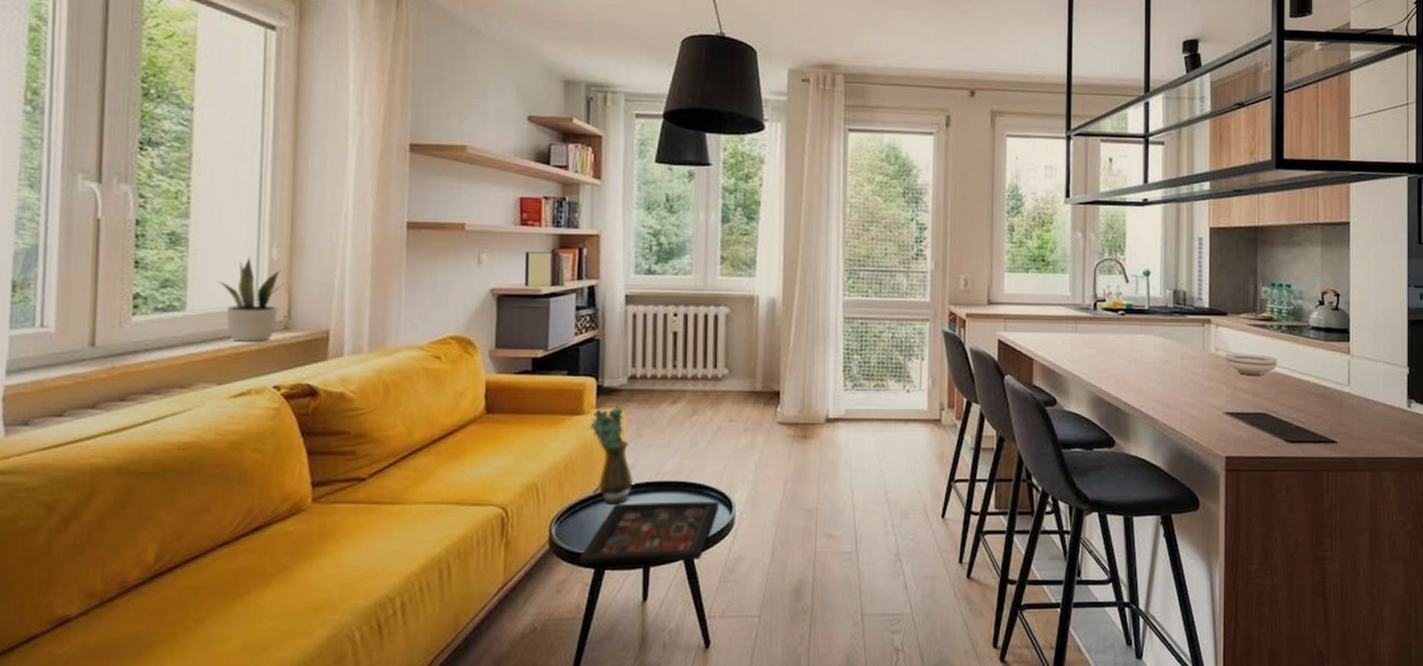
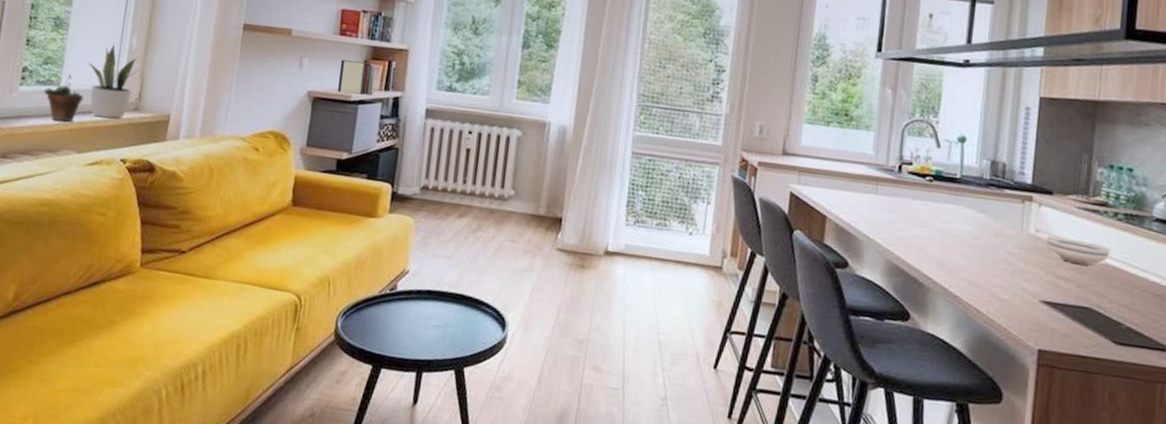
succulent plant: none [164,297,218,352] -> present [43,74,84,123]
decorative tray: present [577,502,720,566] -> none [358,307,494,372]
vase: present [589,404,634,504] -> none [381,209,417,308]

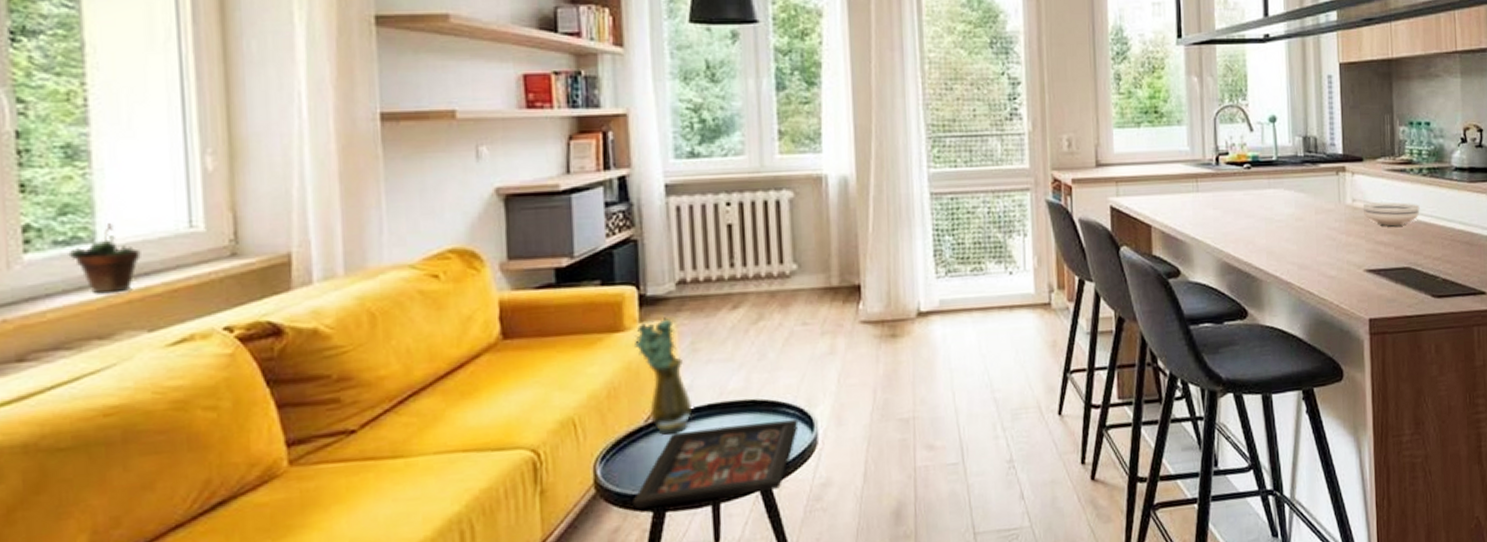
potted plant: present [87,43,142,119] -> none [136,168,230,276]
books: present [338,60,375,96] -> none [535,139,590,182]
decorative tray: none [358,307,494,372] -> present [631,419,799,510]
vase: none [381,209,417,308] -> present [633,317,693,435]

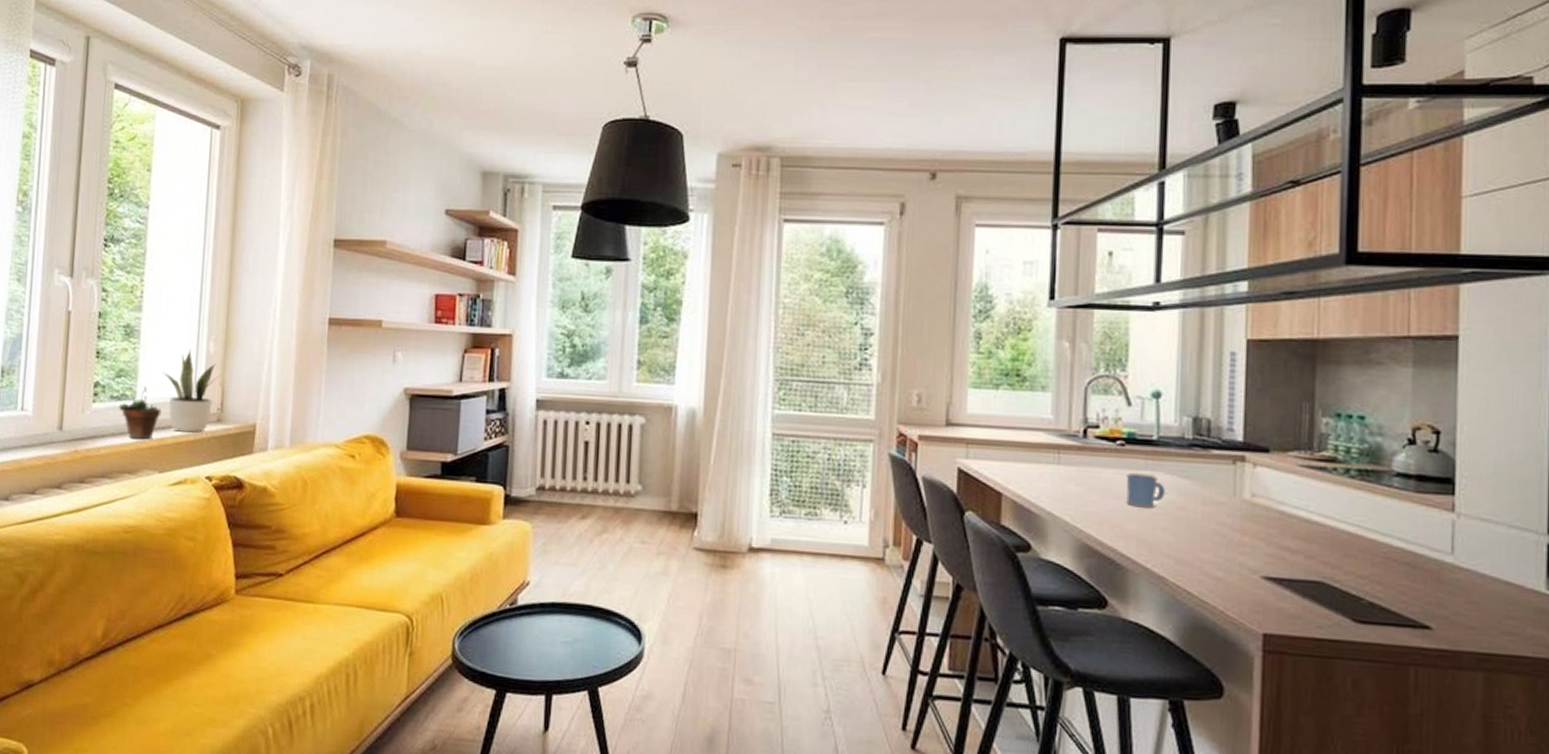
potted plant: none [136,168,230,276] -> present [163,349,222,433]
decorative tray: present [631,419,799,510] -> none [479,623,628,692]
vase: present [633,317,693,435] -> none [496,515,539,624]
mug: none [1255,192,1286,223] -> present [1126,474,1165,508]
bowl: present [1362,201,1420,227] -> none [1264,500,1343,533]

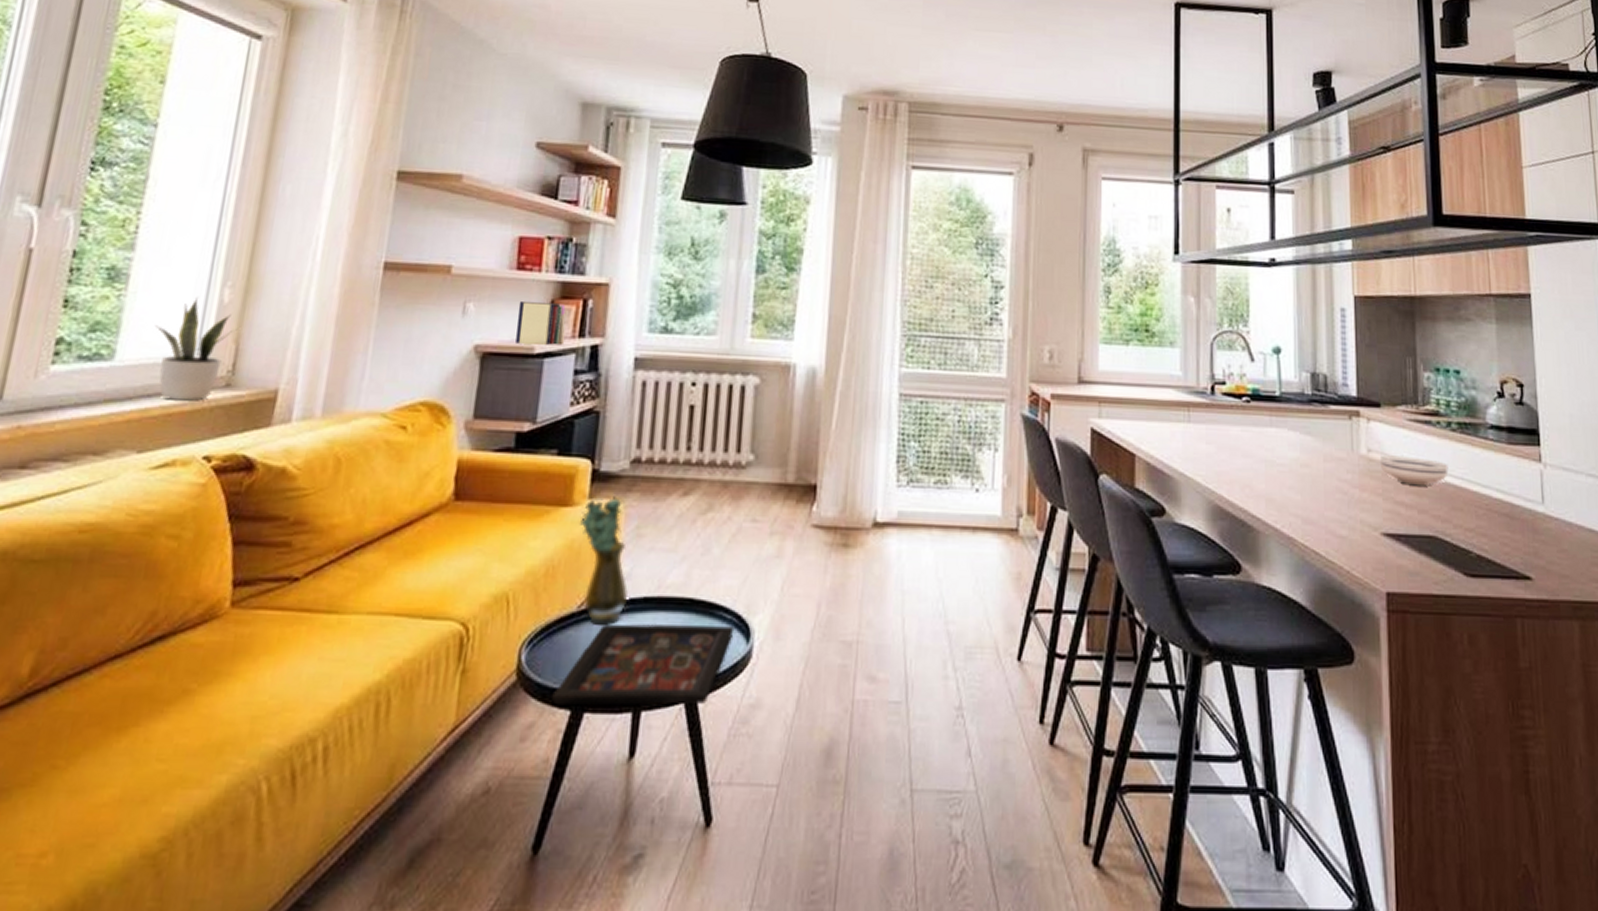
succulent plant: present [118,387,162,440] -> none [87,344,149,411]
books: none [437,351,478,389] -> present [516,302,566,346]
decorative tray: none [479,623,628,692] -> present [550,624,735,706]
vase: none [496,515,539,624] -> present [579,493,629,625]
mug: present [1126,474,1165,508] -> none [1254,431,1289,466]
bowl: none [1264,500,1343,533] -> present [1379,455,1449,486]

